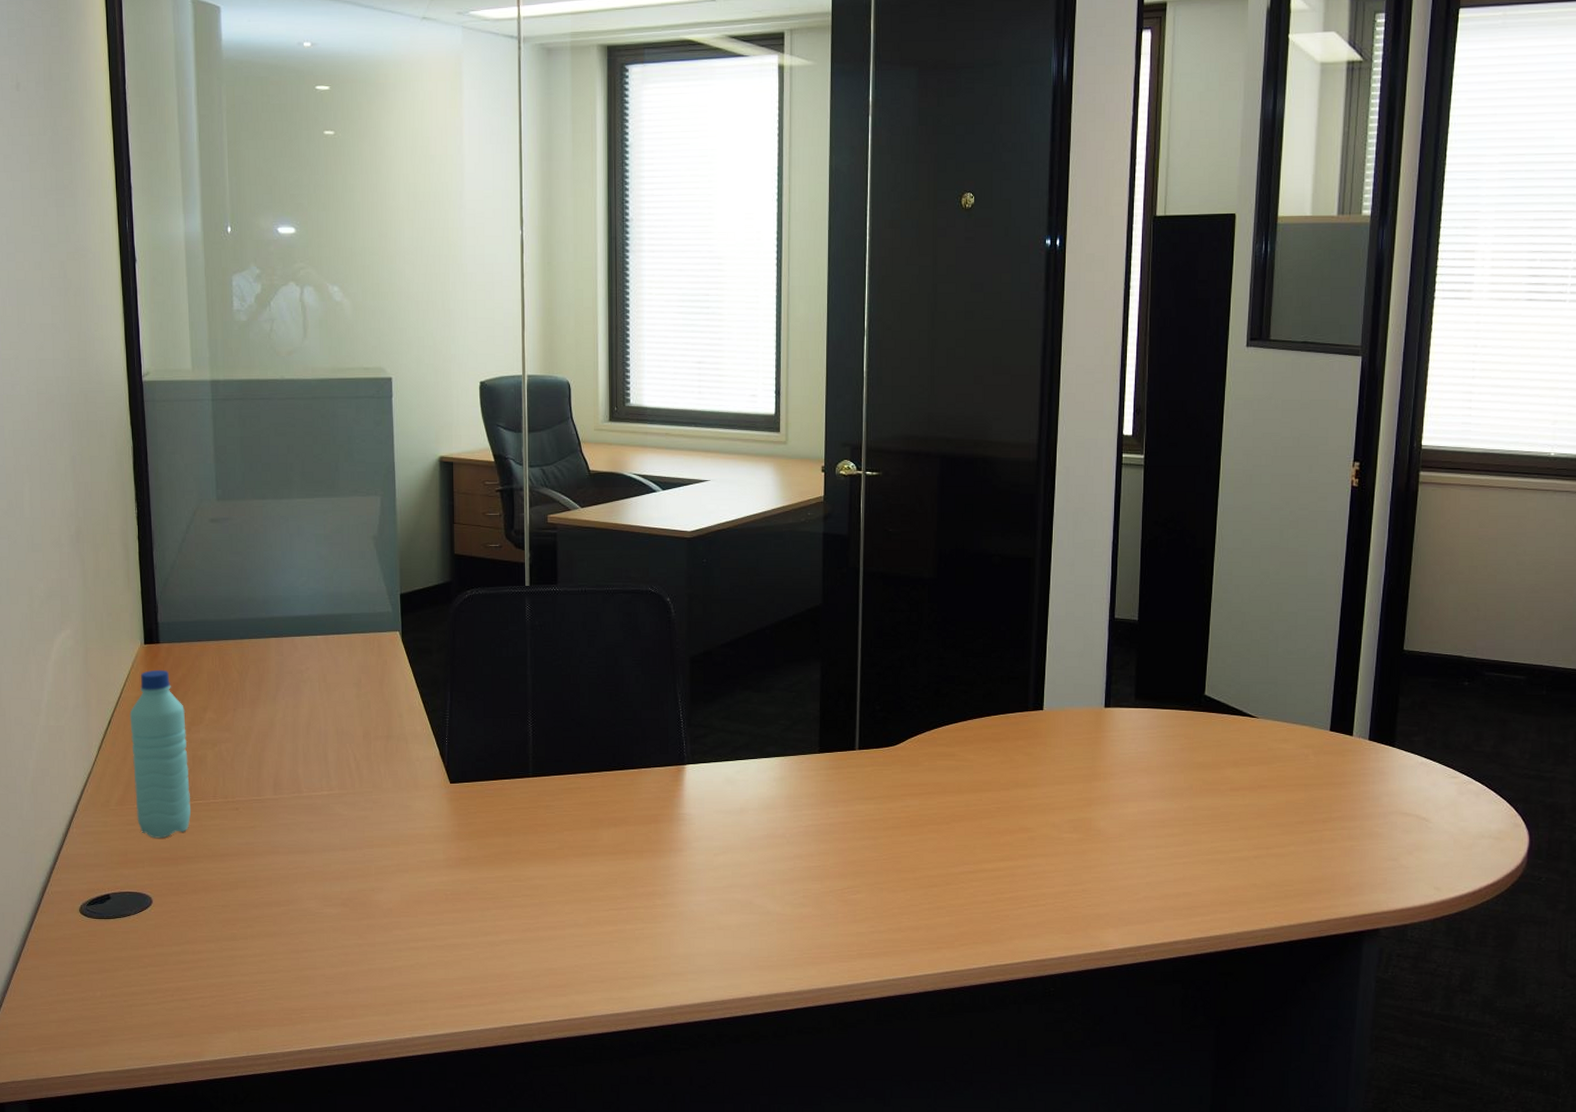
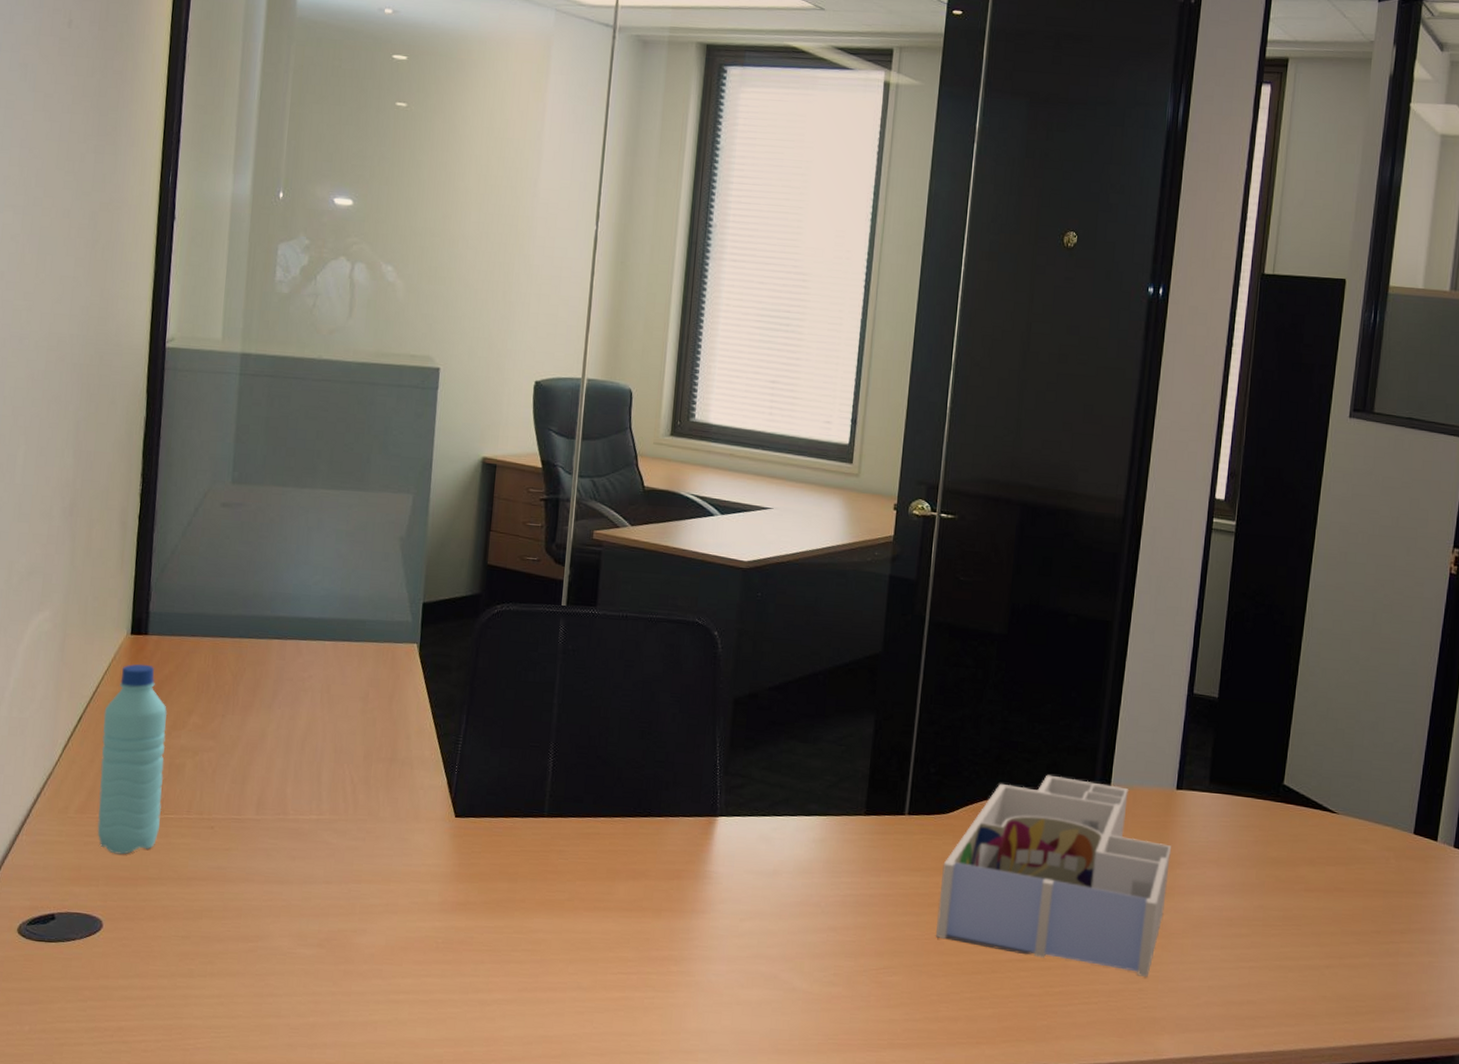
desk organizer: none [893,703,1104,878] -> present [936,774,1172,977]

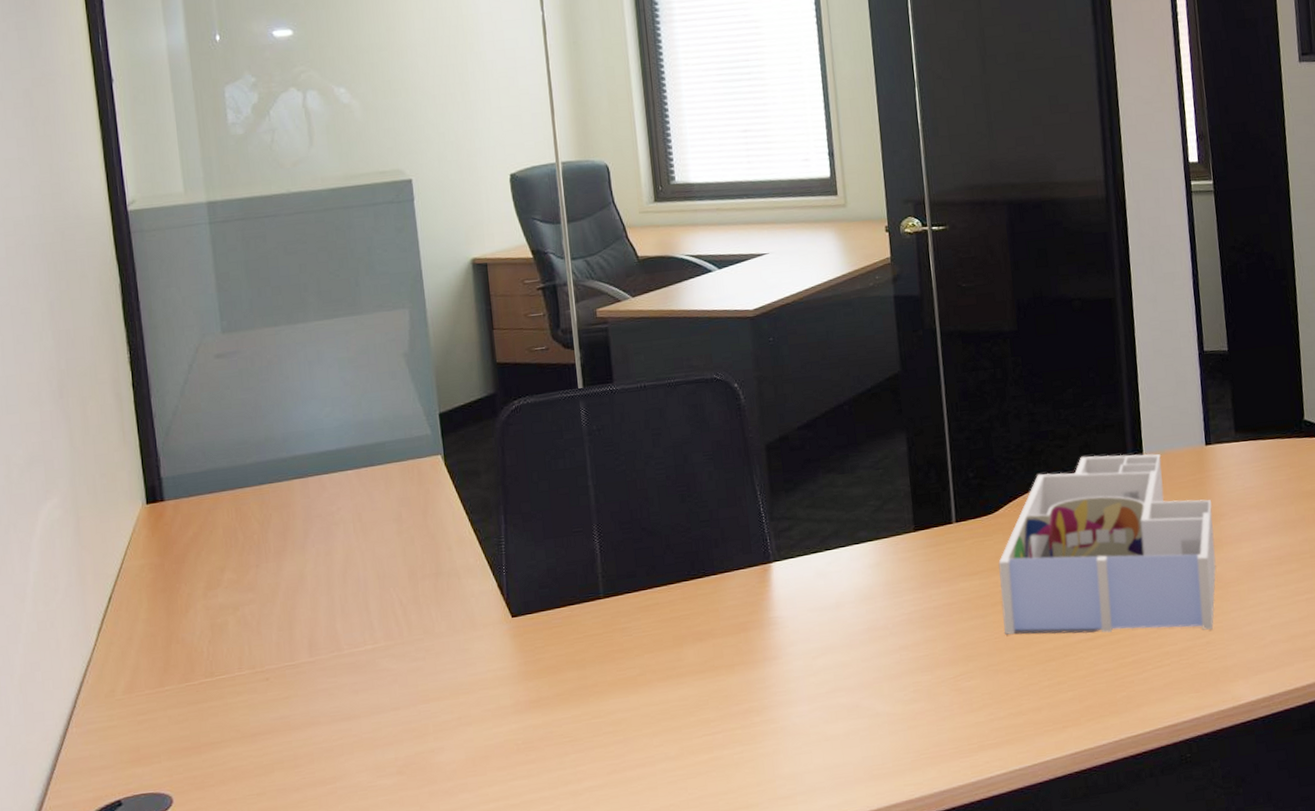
water bottle: present [97,664,168,855] -> none [133,530,214,727]

